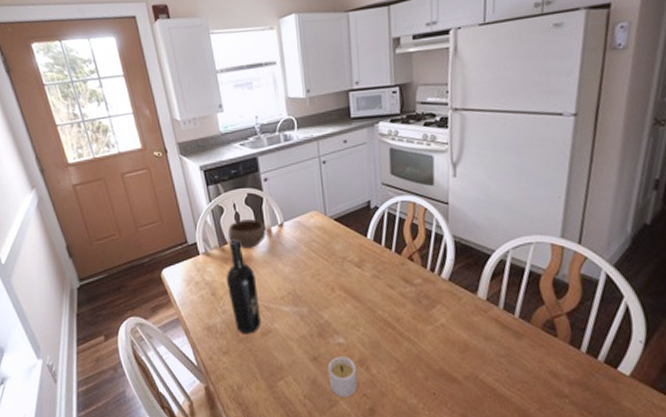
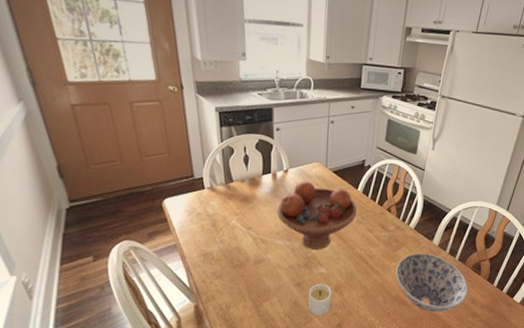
wine bottle: present [227,239,261,334] -> none [228,178,257,262]
bowl: present [228,219,266,249] -> none [235,162,272,188]
fruit bowl: none [277,233,372,315] -> present [277,181,358,250]
bowl: none [433,310,543,392] -> present [395,252,468,313]

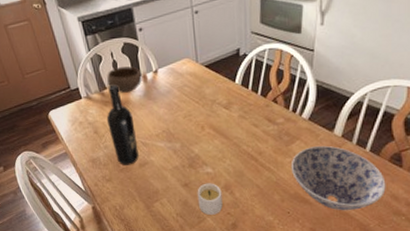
wine bottle: none [228,178,257,262] -> present [107,84,139,165]
bowl: none [235,162,272,188] -> present [107,66,142,93]
fruit bowl: present [277,181,358,250] -> none [153,79,238,150]

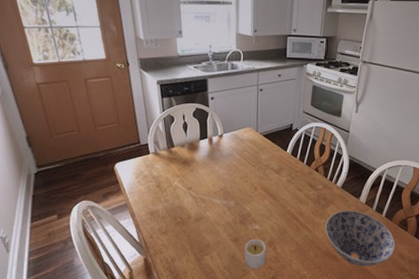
bowl: present [107,66,142,93] -> none [176,129,208,152]
wine bottle: present [107,84,139,165] -> none [171,144,196,219]

